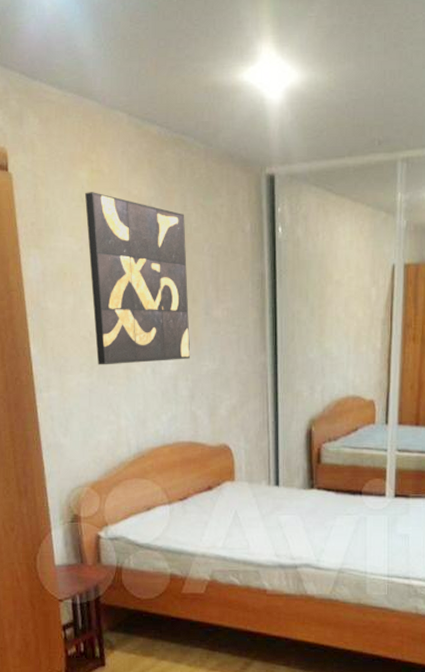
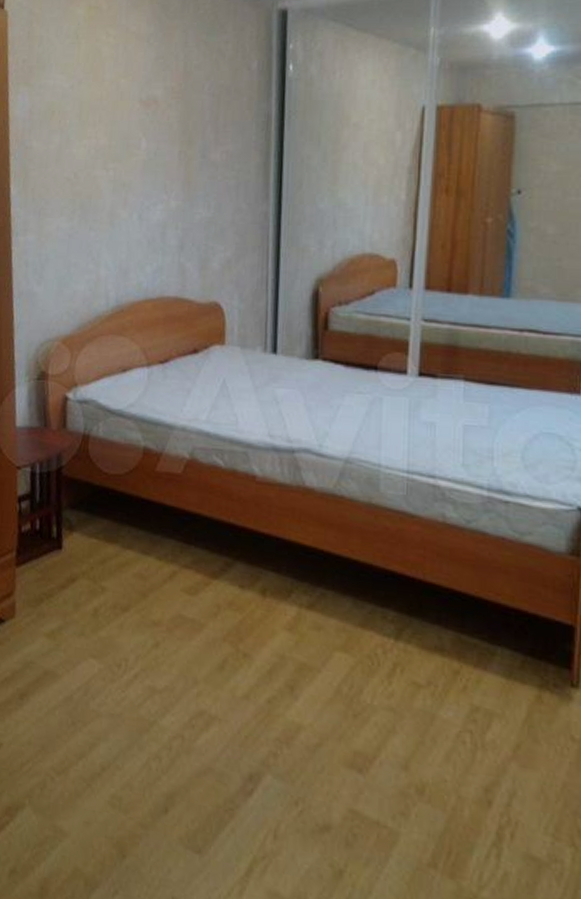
wall art: present [84,192,191,365] -> none [79,29,186,209]

